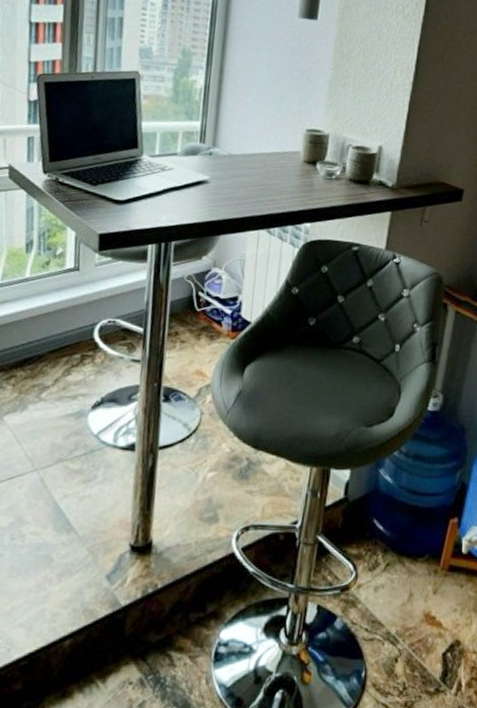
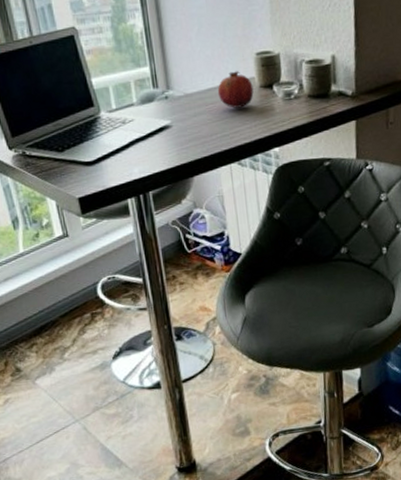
fruit: none [261,142,298,178] -> present [217,71,254,108]

